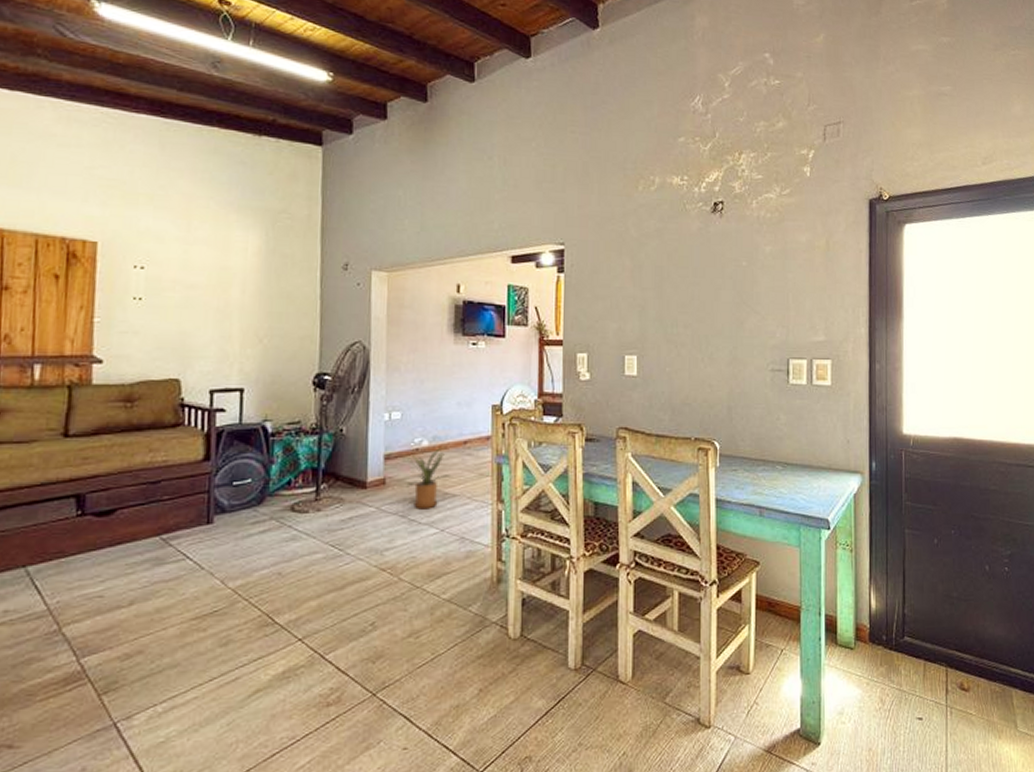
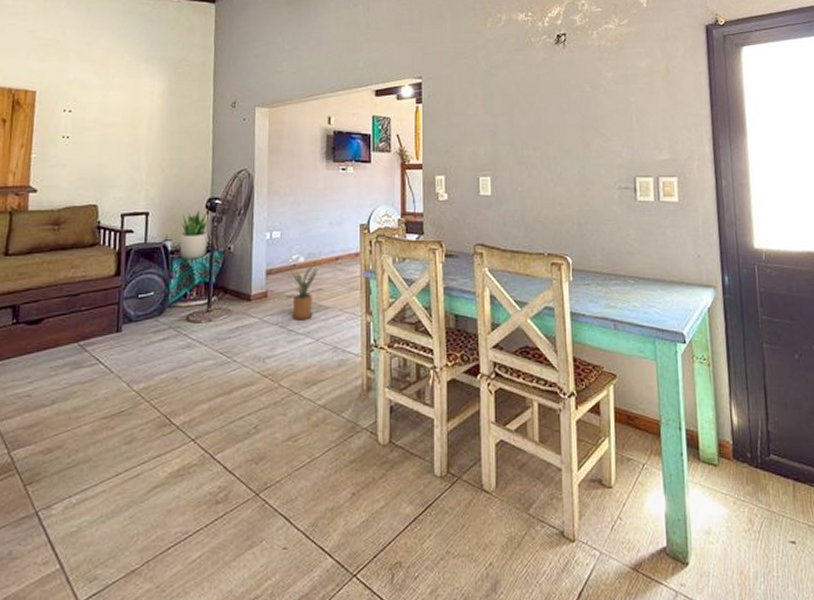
planter: none [282,386,316,442] -> present [180,210,208,259]

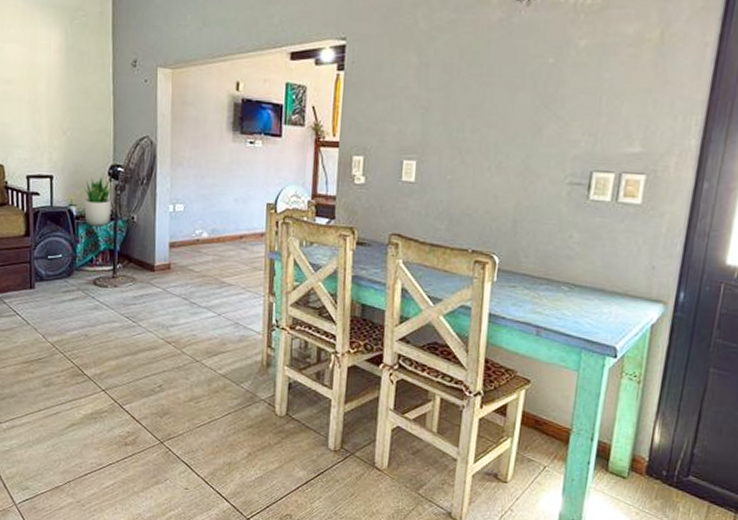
house plant: present [282,262,326,321] -> none [185,239,230,295]

